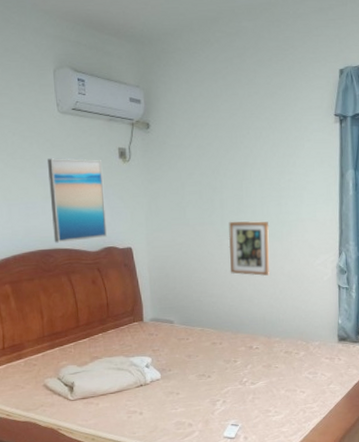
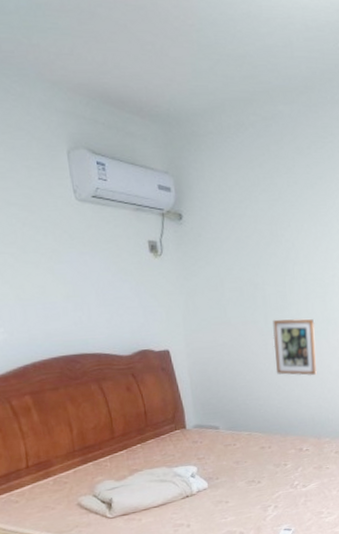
wall art: present [48,158,107,243] -> none [66,252,140,348]

